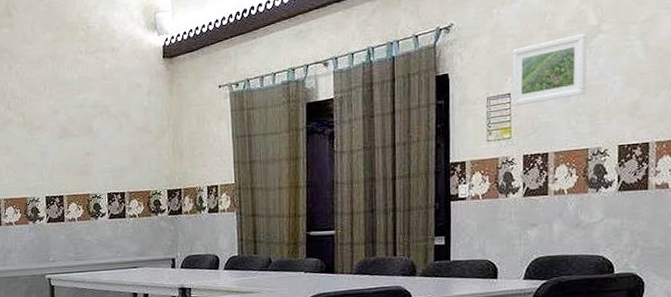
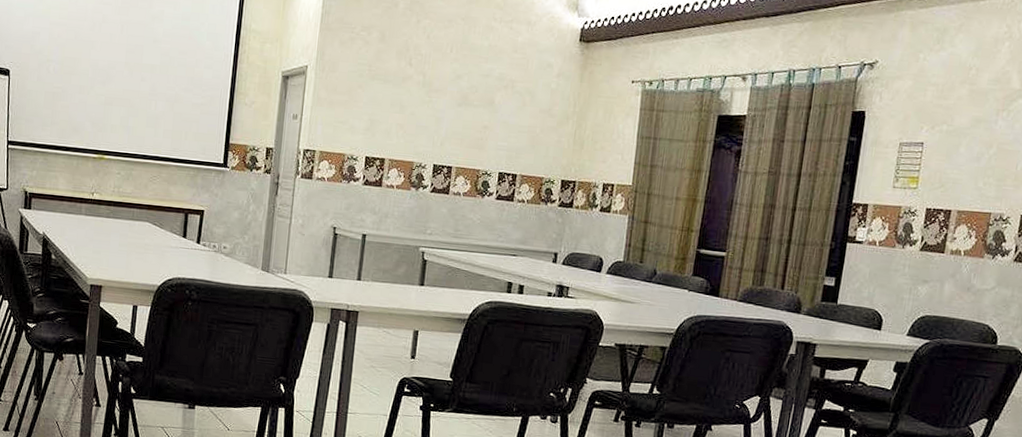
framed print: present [512,33,588,107] -> none [923,94,1008,158]

